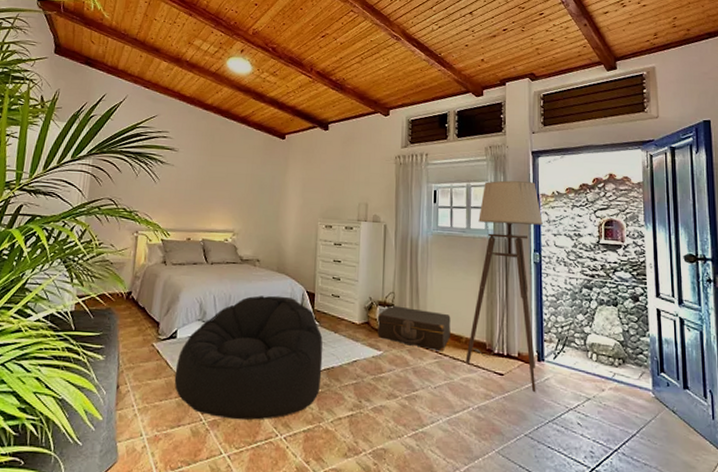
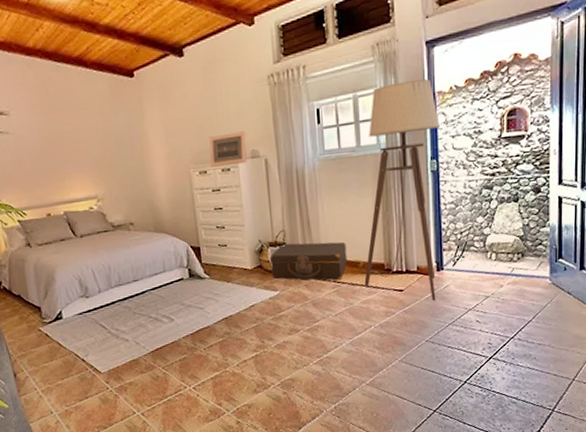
bean bag chair: present [174,295,323,420] -> none [69,255,221,383]
picture frame: none [336,197,371,226] -> present [209,131,247,167]

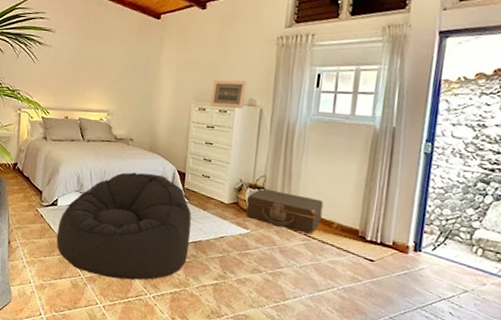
bean bag chair: none [69,255,221,383] -> present [56,172,192,280]
floor lamp: present [364,79,441,302] -> none [334,64,442,281]

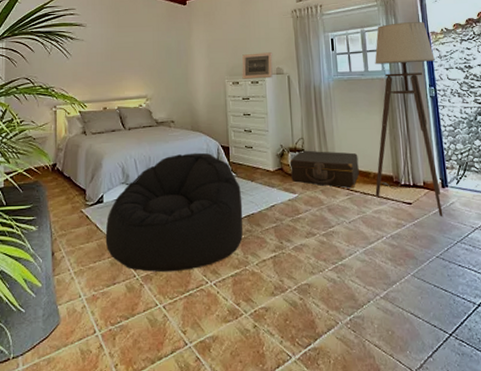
floor lamp: none [334,64,442,281] -> present [375,21,443,217]

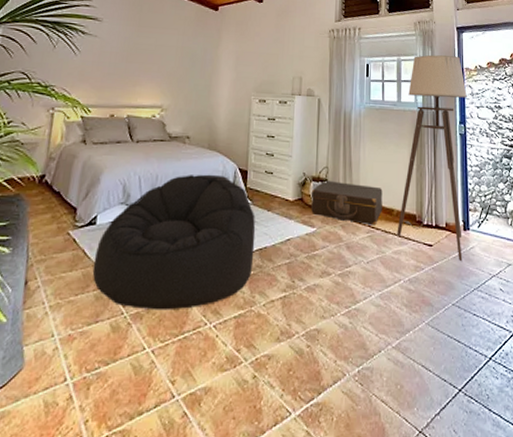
picture frame: present [242,52,273,79] -> none [270,70,305,100]

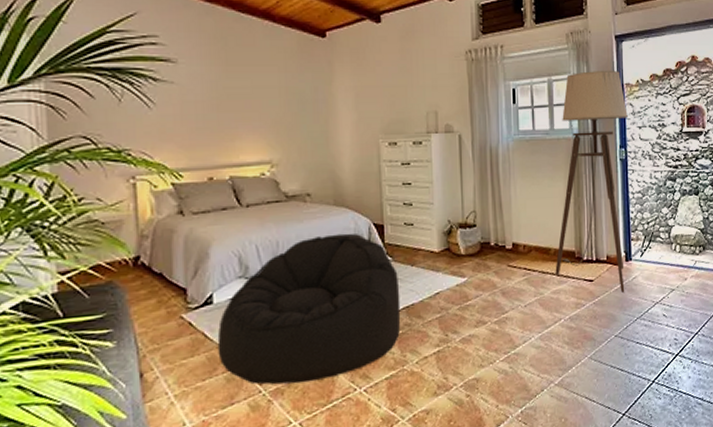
suitcase: present [310,180,383,226] -> none [458,225,538,268]

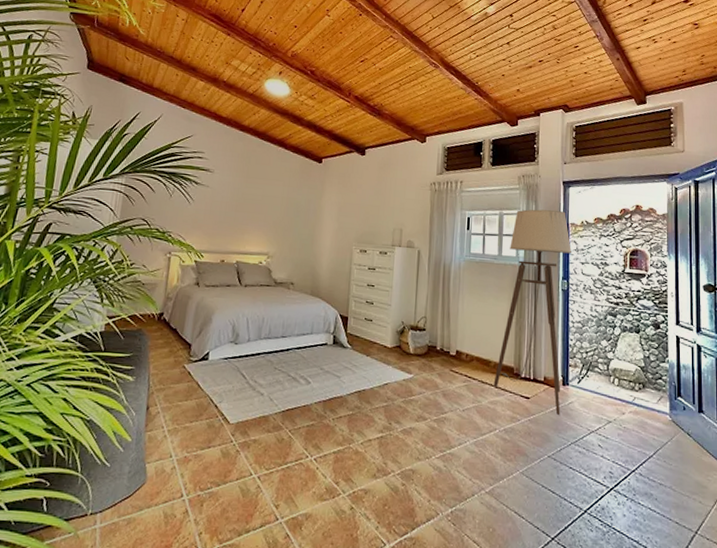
bean bag chair: present [217,233,401,385] -> none [205,318,355,442]

